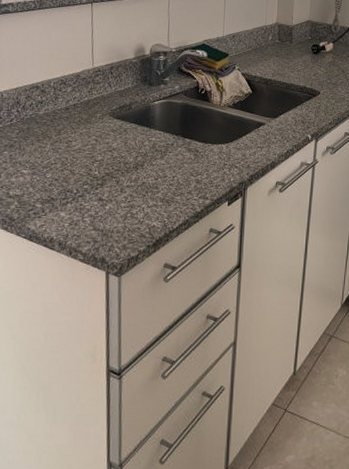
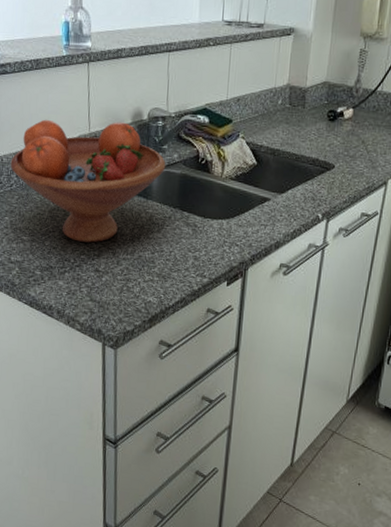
fruit bowl: none [11,55,168,173] -> present [10,119,166,243]

